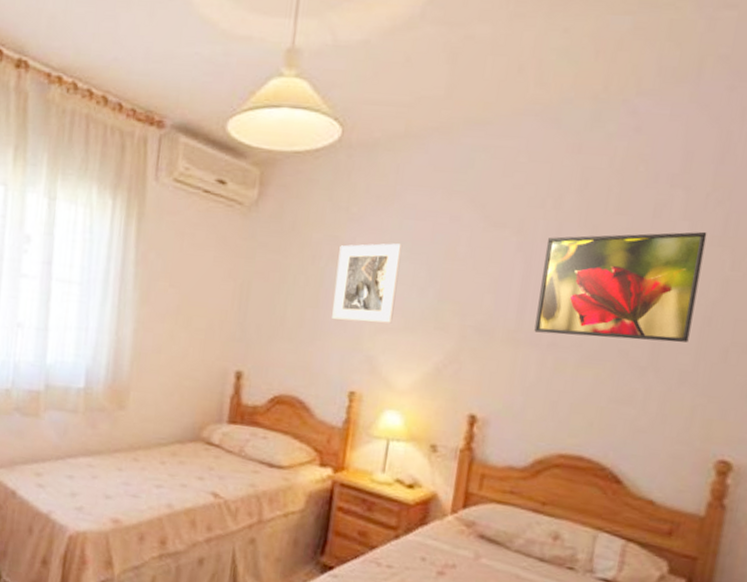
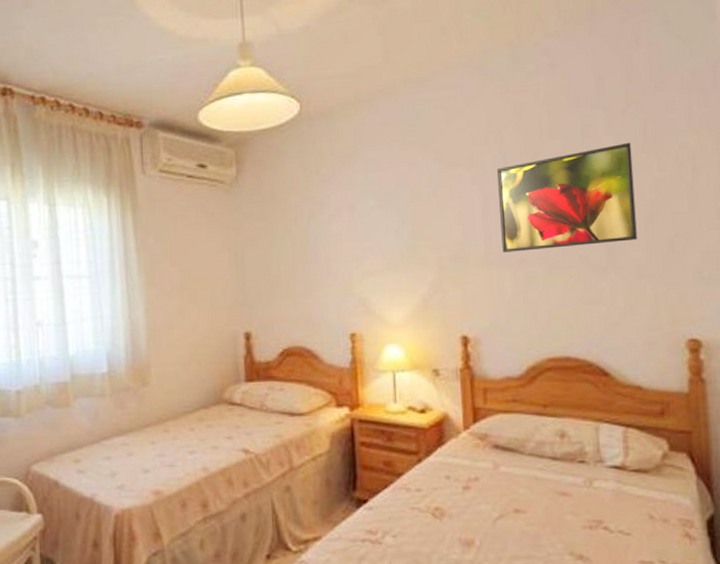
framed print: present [332,243,402,324] -> none [317,195,376,272]

